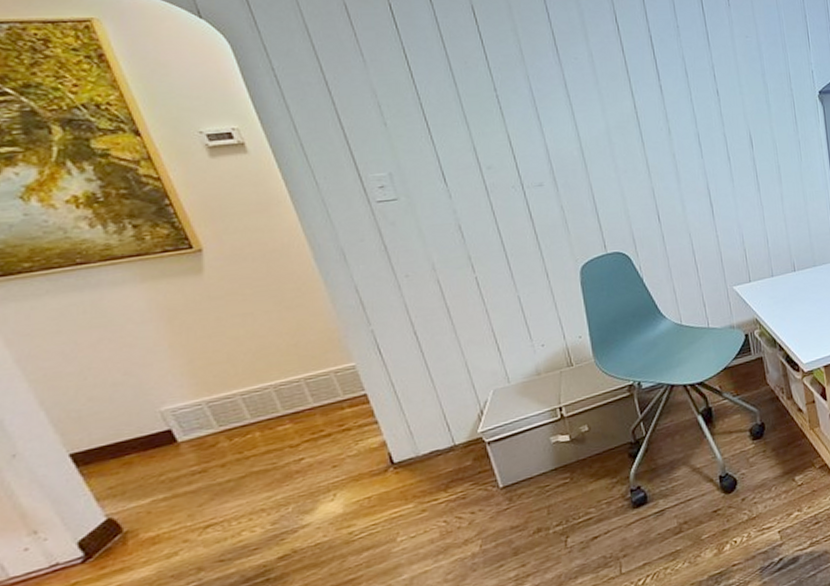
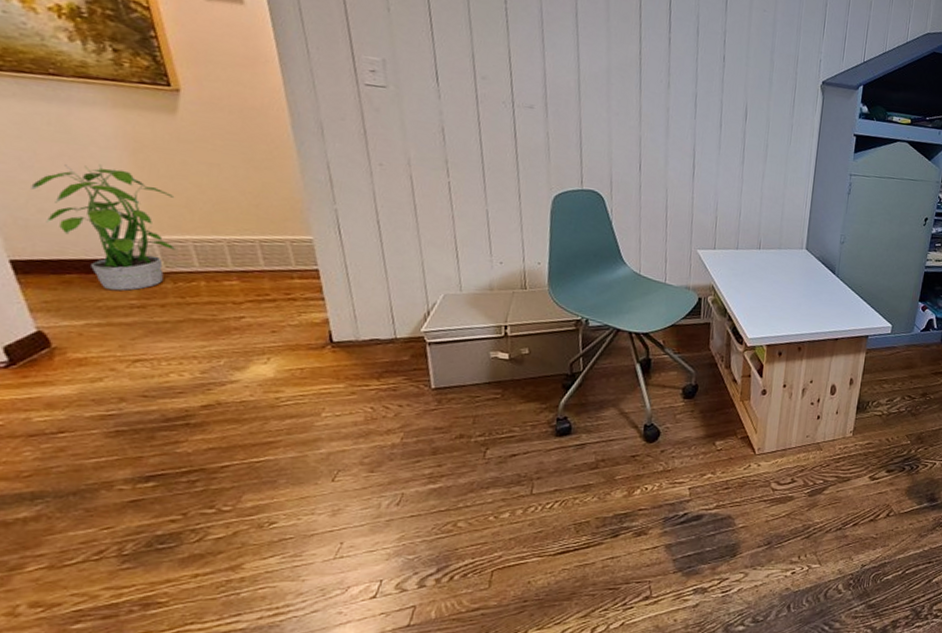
potted plant: none [78,339,226,462] -> present [31,164,177,291]

